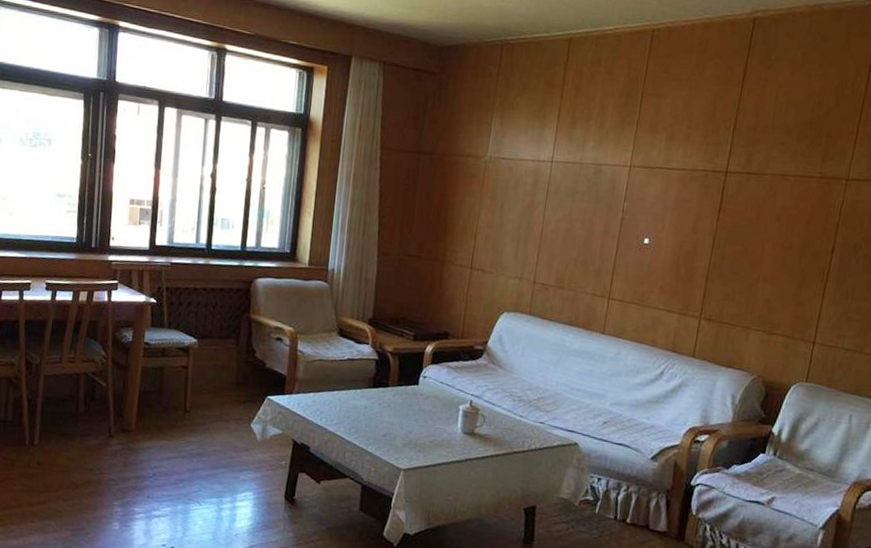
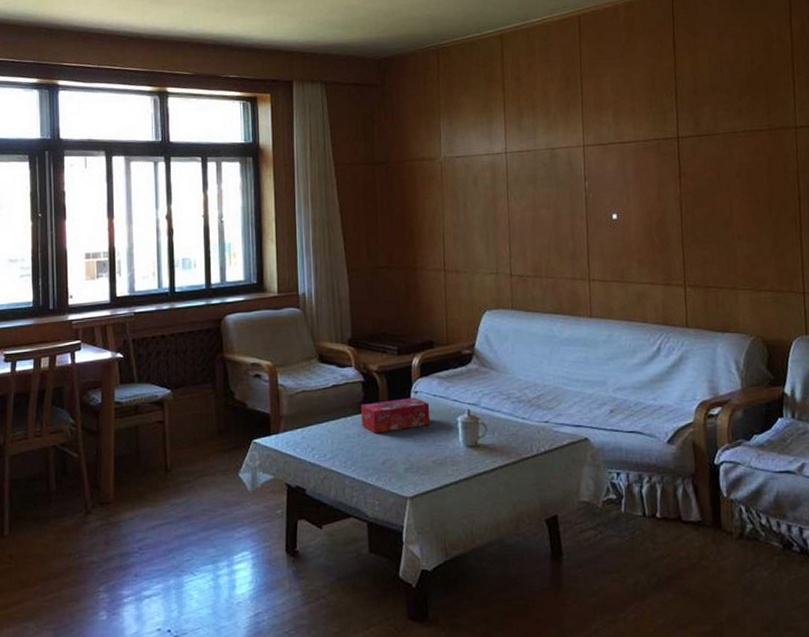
tissue box: none [370,380,436,409] -> present [361,398,431,433]

